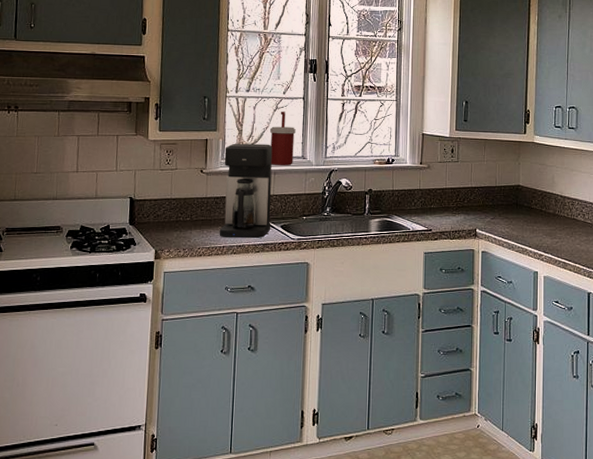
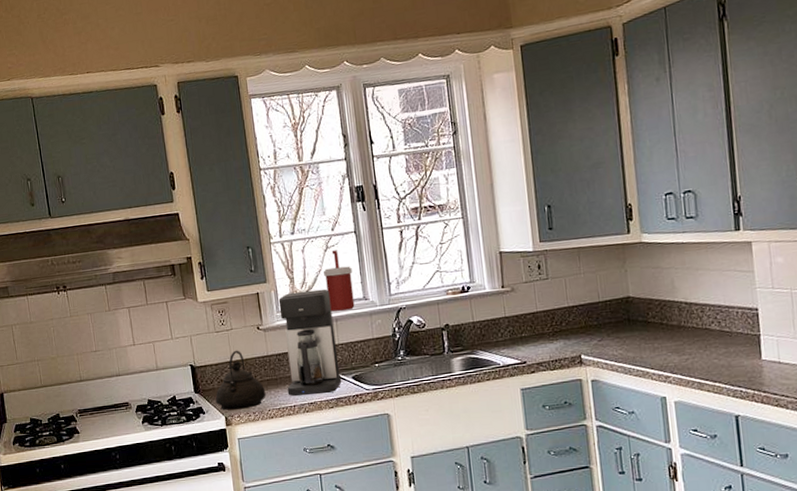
teakettle: none [148,189,199,245] -> present [215,350,266,411]

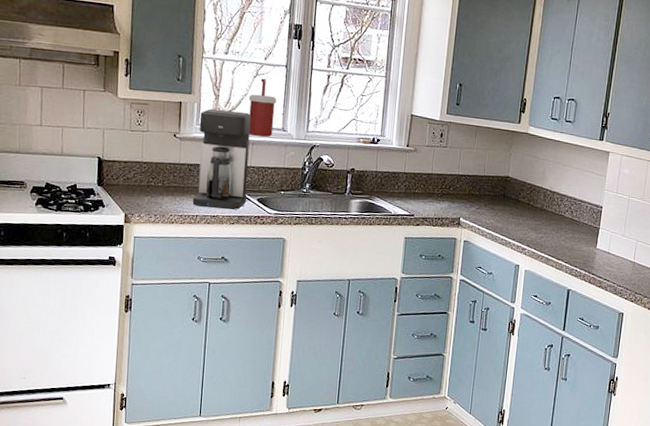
teakettle: present [215,350,266,411] -> none [118,152,171,210]

